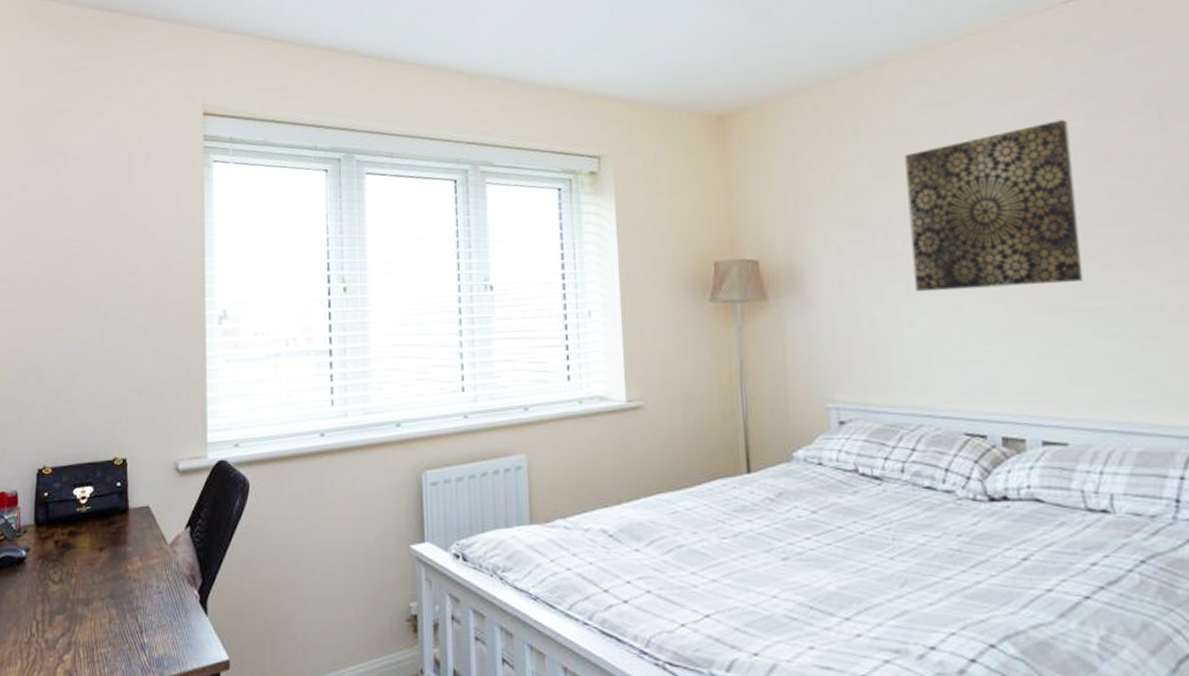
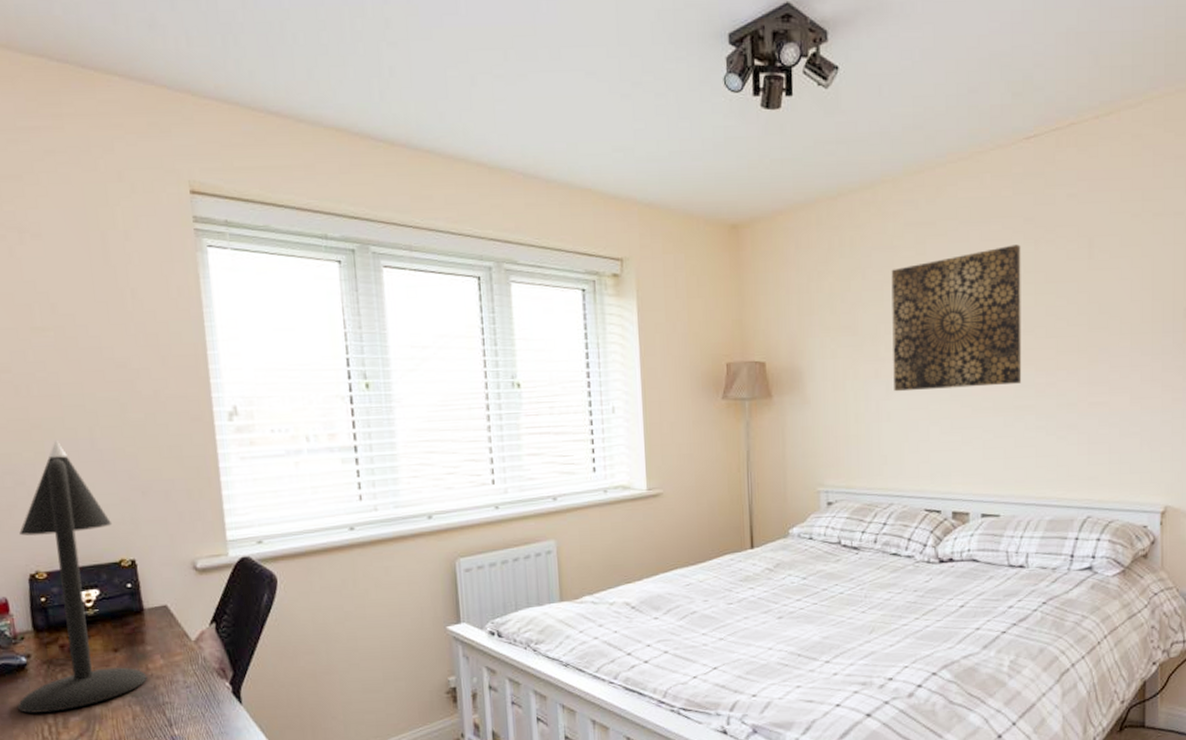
desk lamp: none [13,341,125,608] -> present [17,439,148,713]

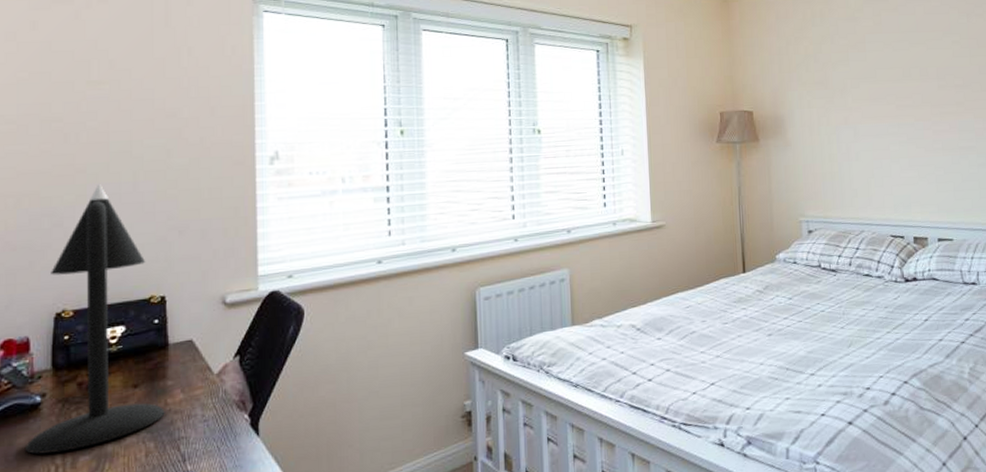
wall art: present [891,244,1022,392] -> none [854,17,964,136]

